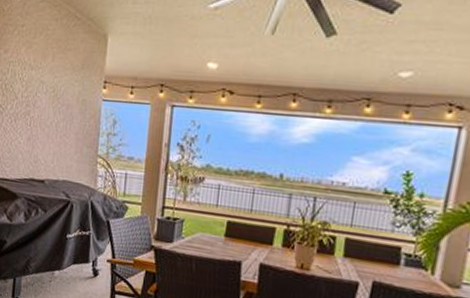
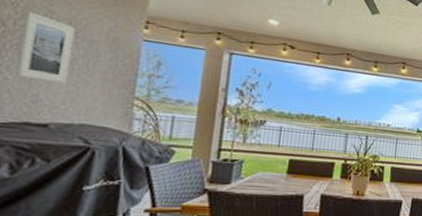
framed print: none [24,84,57,145] -> present [14,11,75,83]

